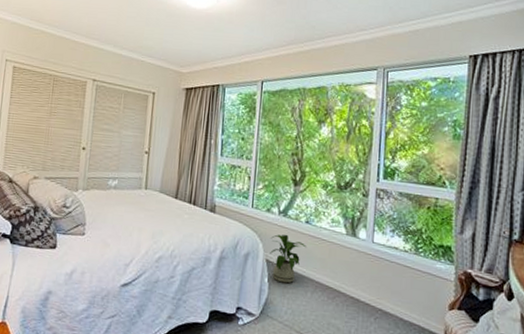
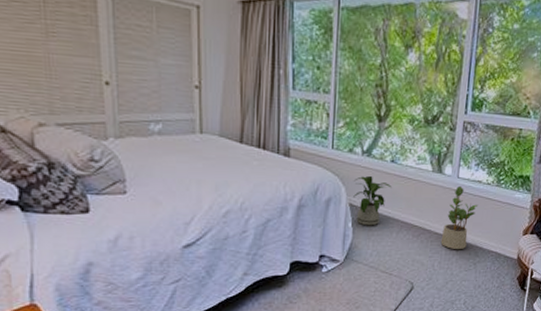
potted plant: none [357,251,396,318] -> present [440,186,479,249]

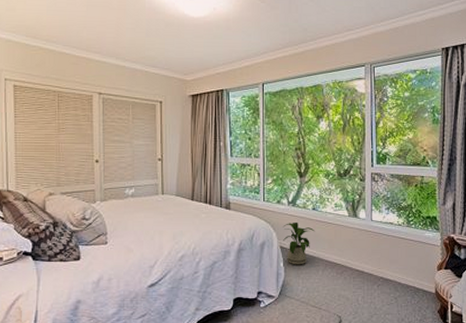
potted plant: present [440,186,479,249] -> none [362,228,393,284]

